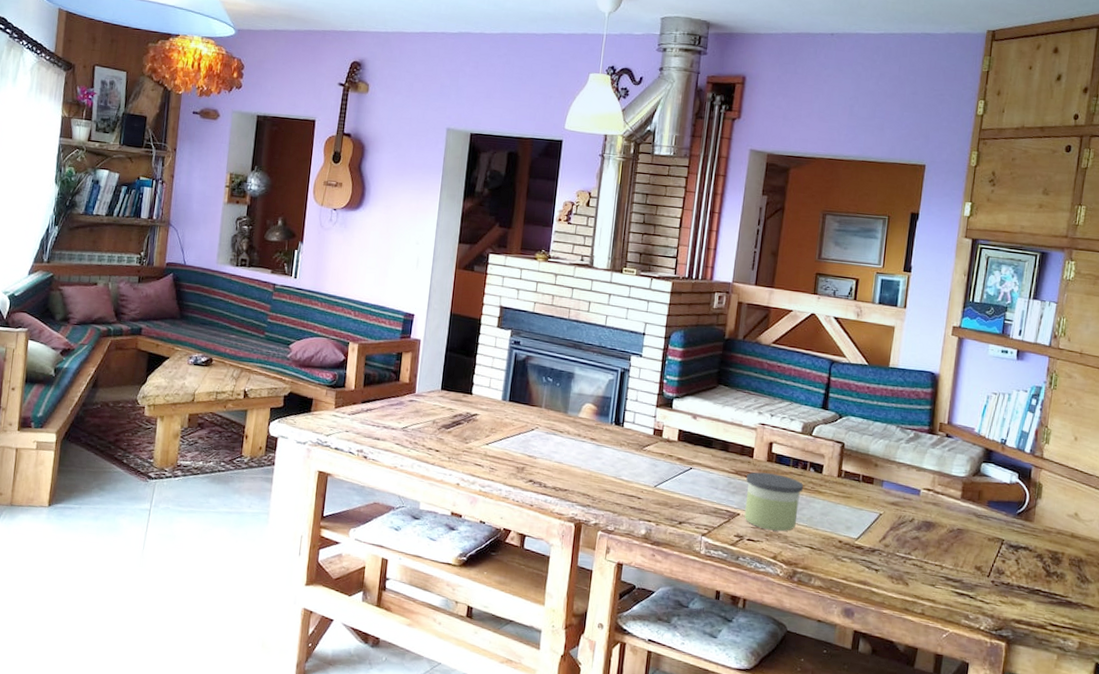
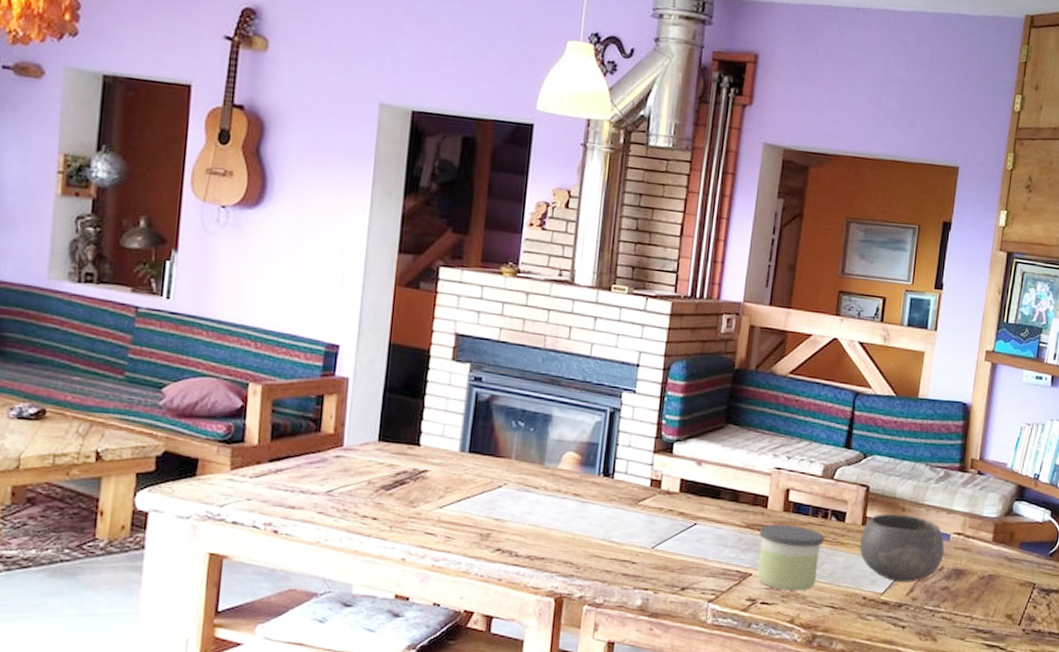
bowl: none [836,468,915,531] -> present [859,513,945,582]

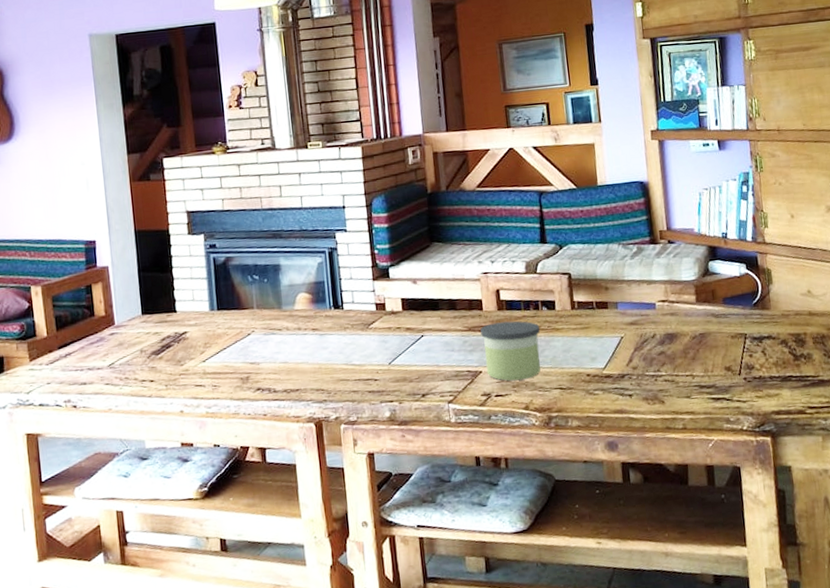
bowl: present [859,513,945,582] -> none [572,292,654,355]

